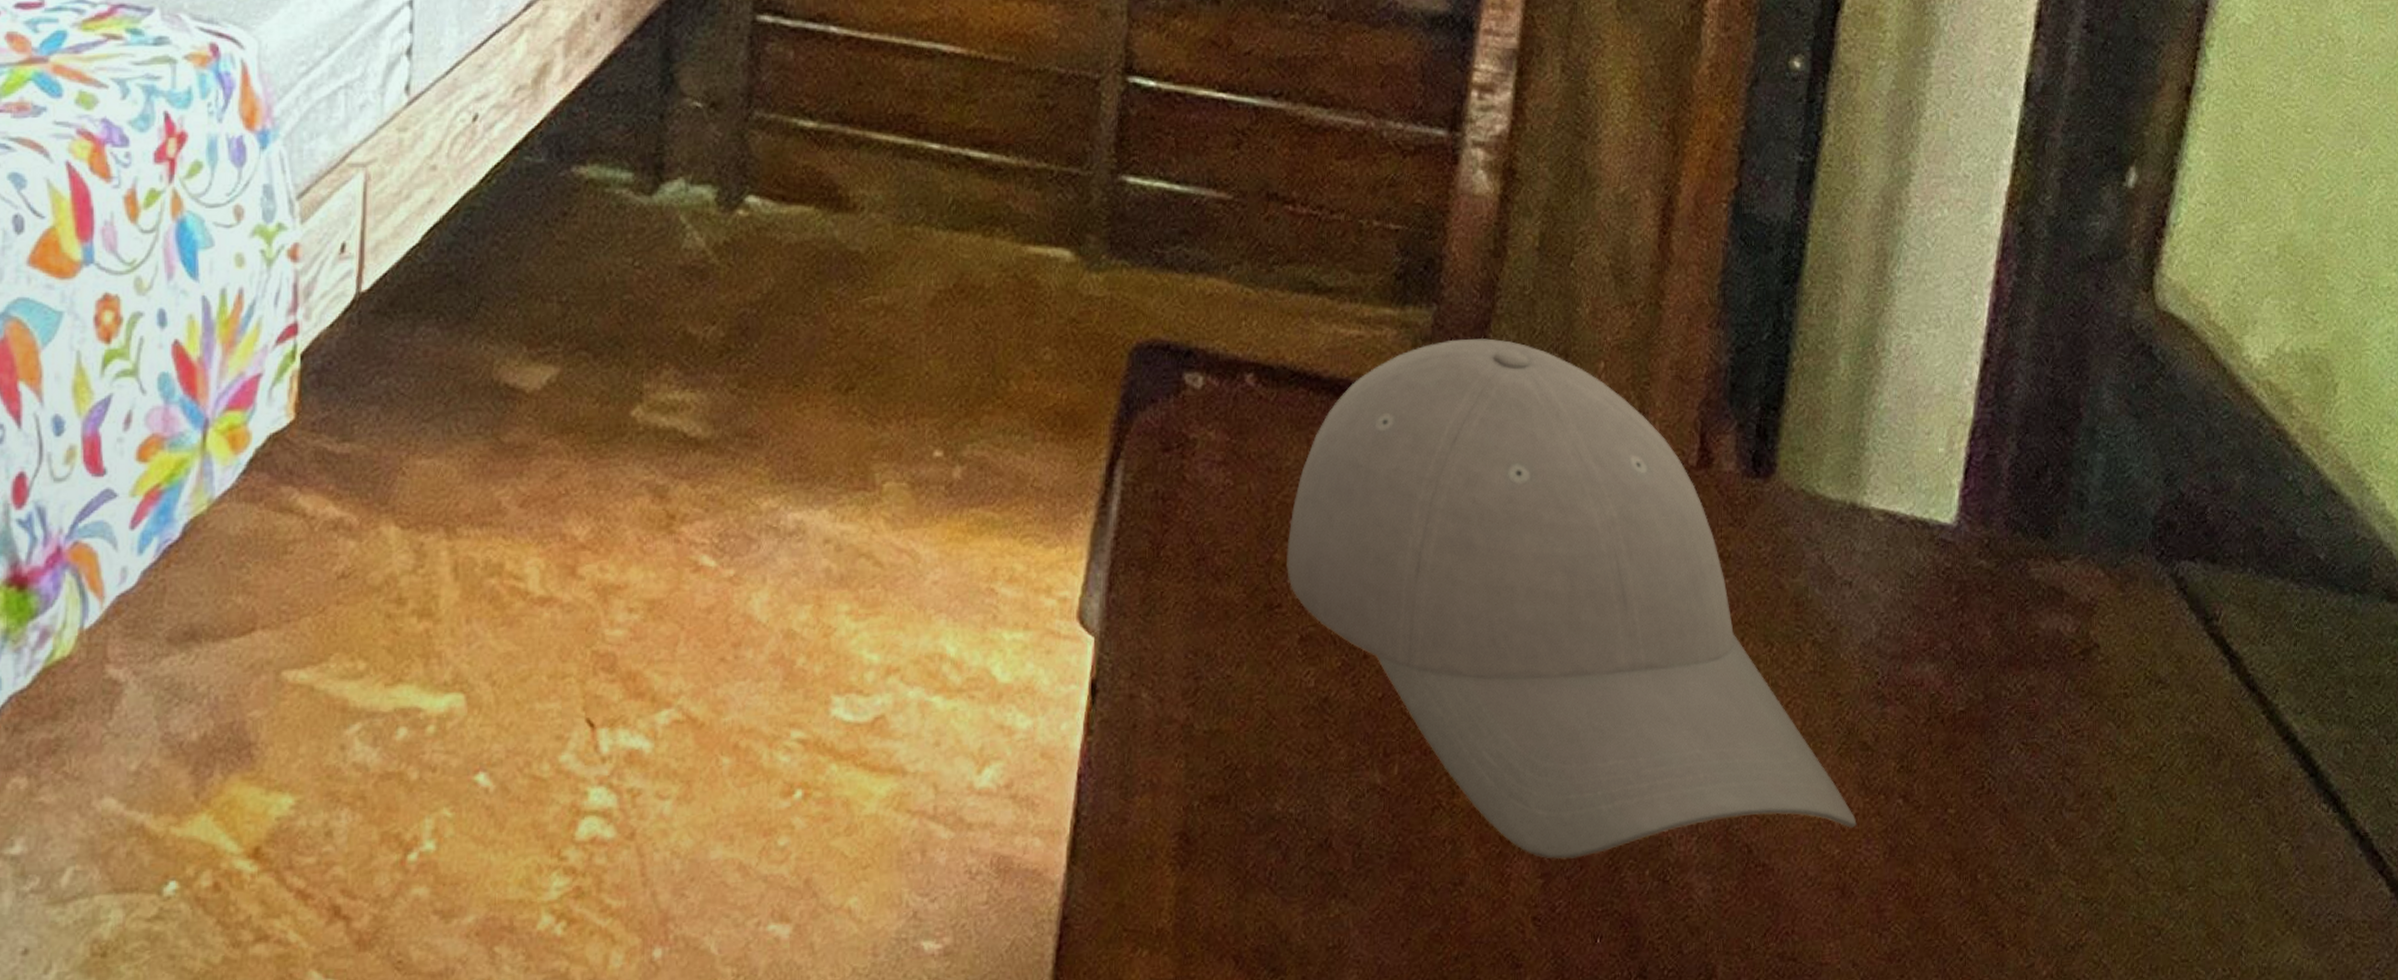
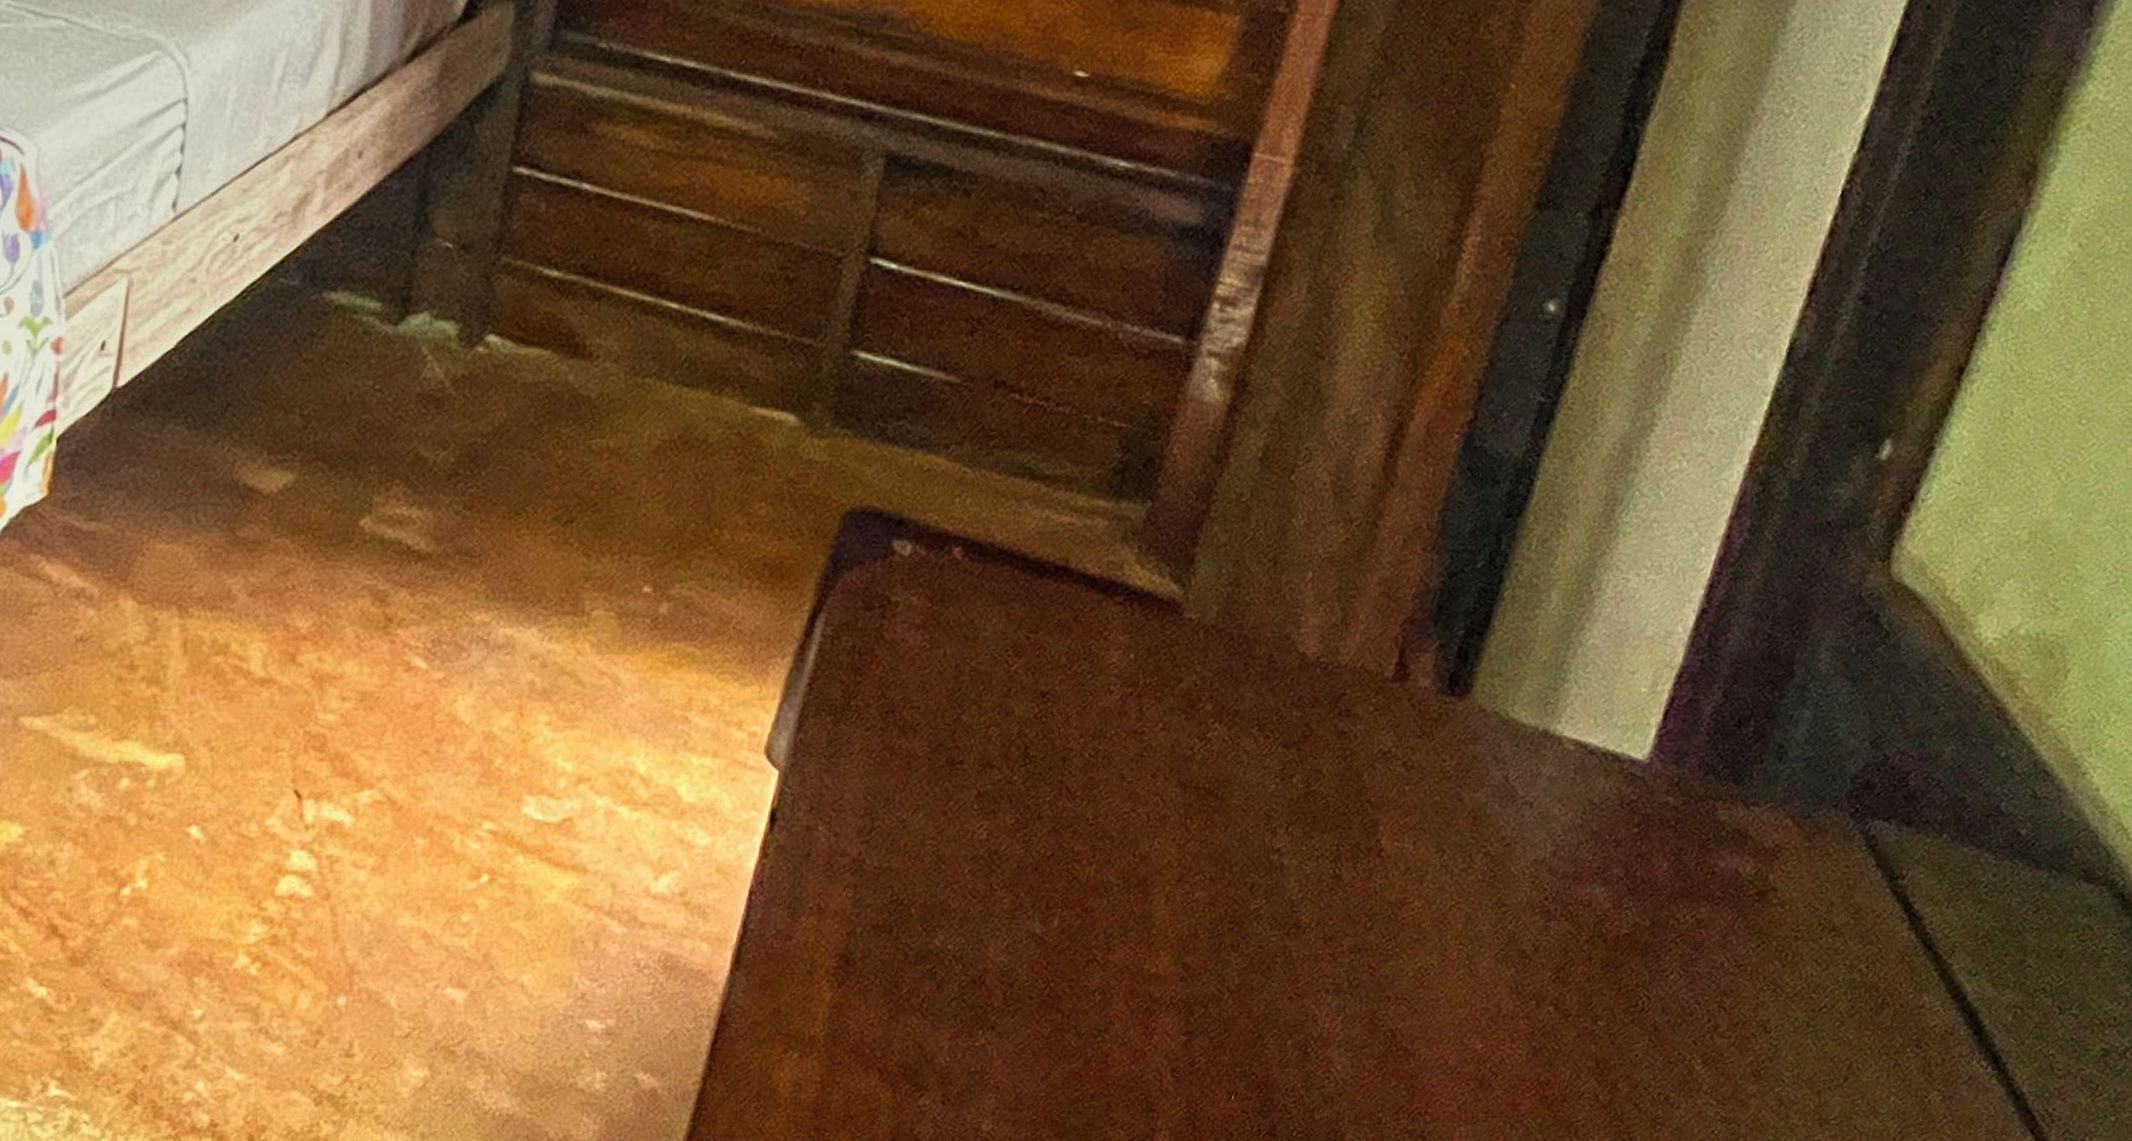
baseball cap: present [1287,337,1857,860] -> none [972,535,1504,1027]

